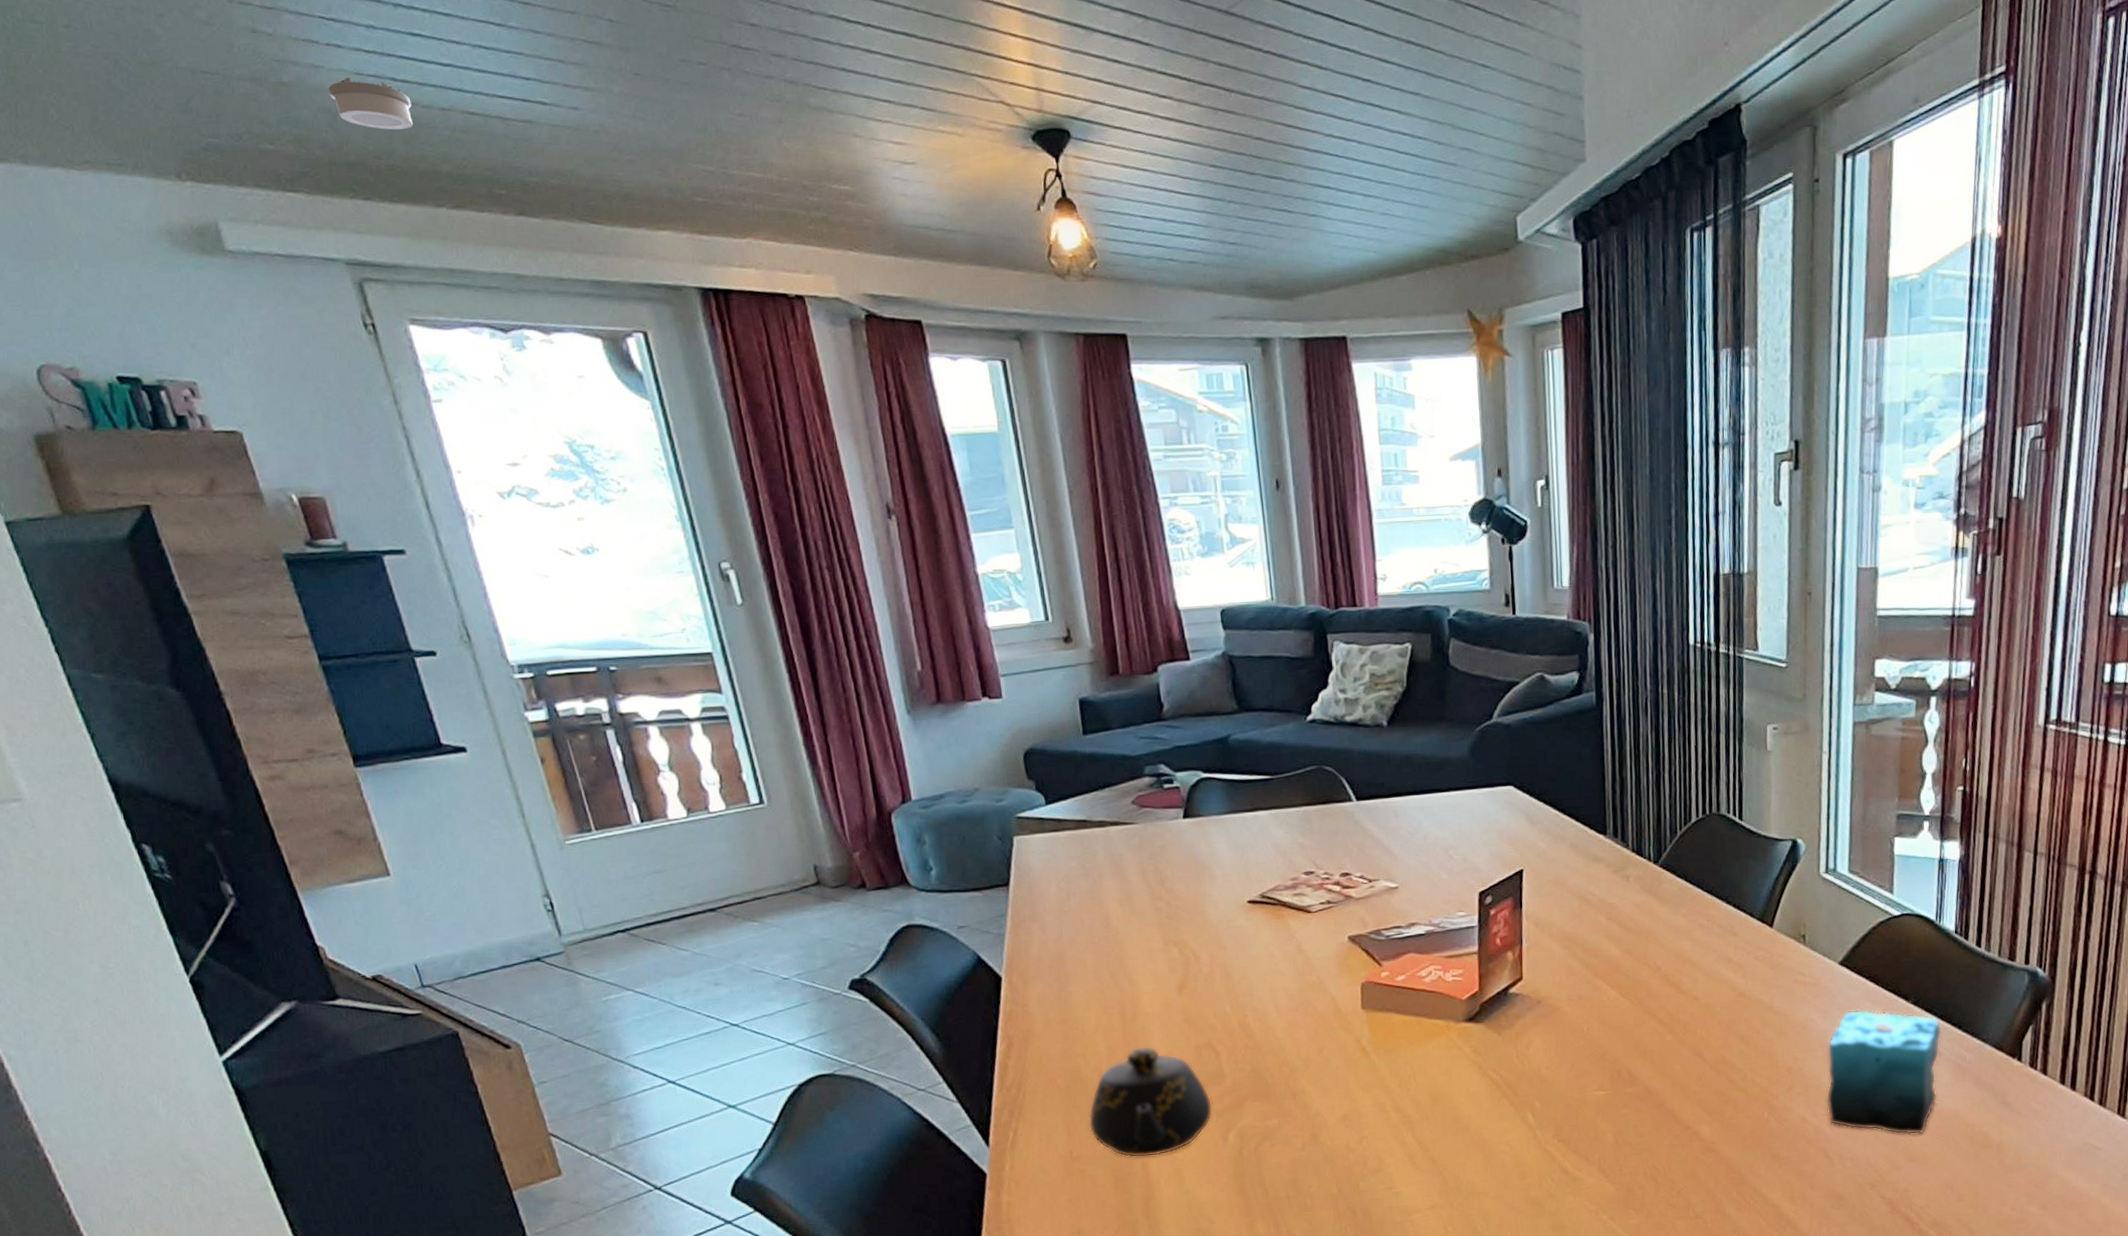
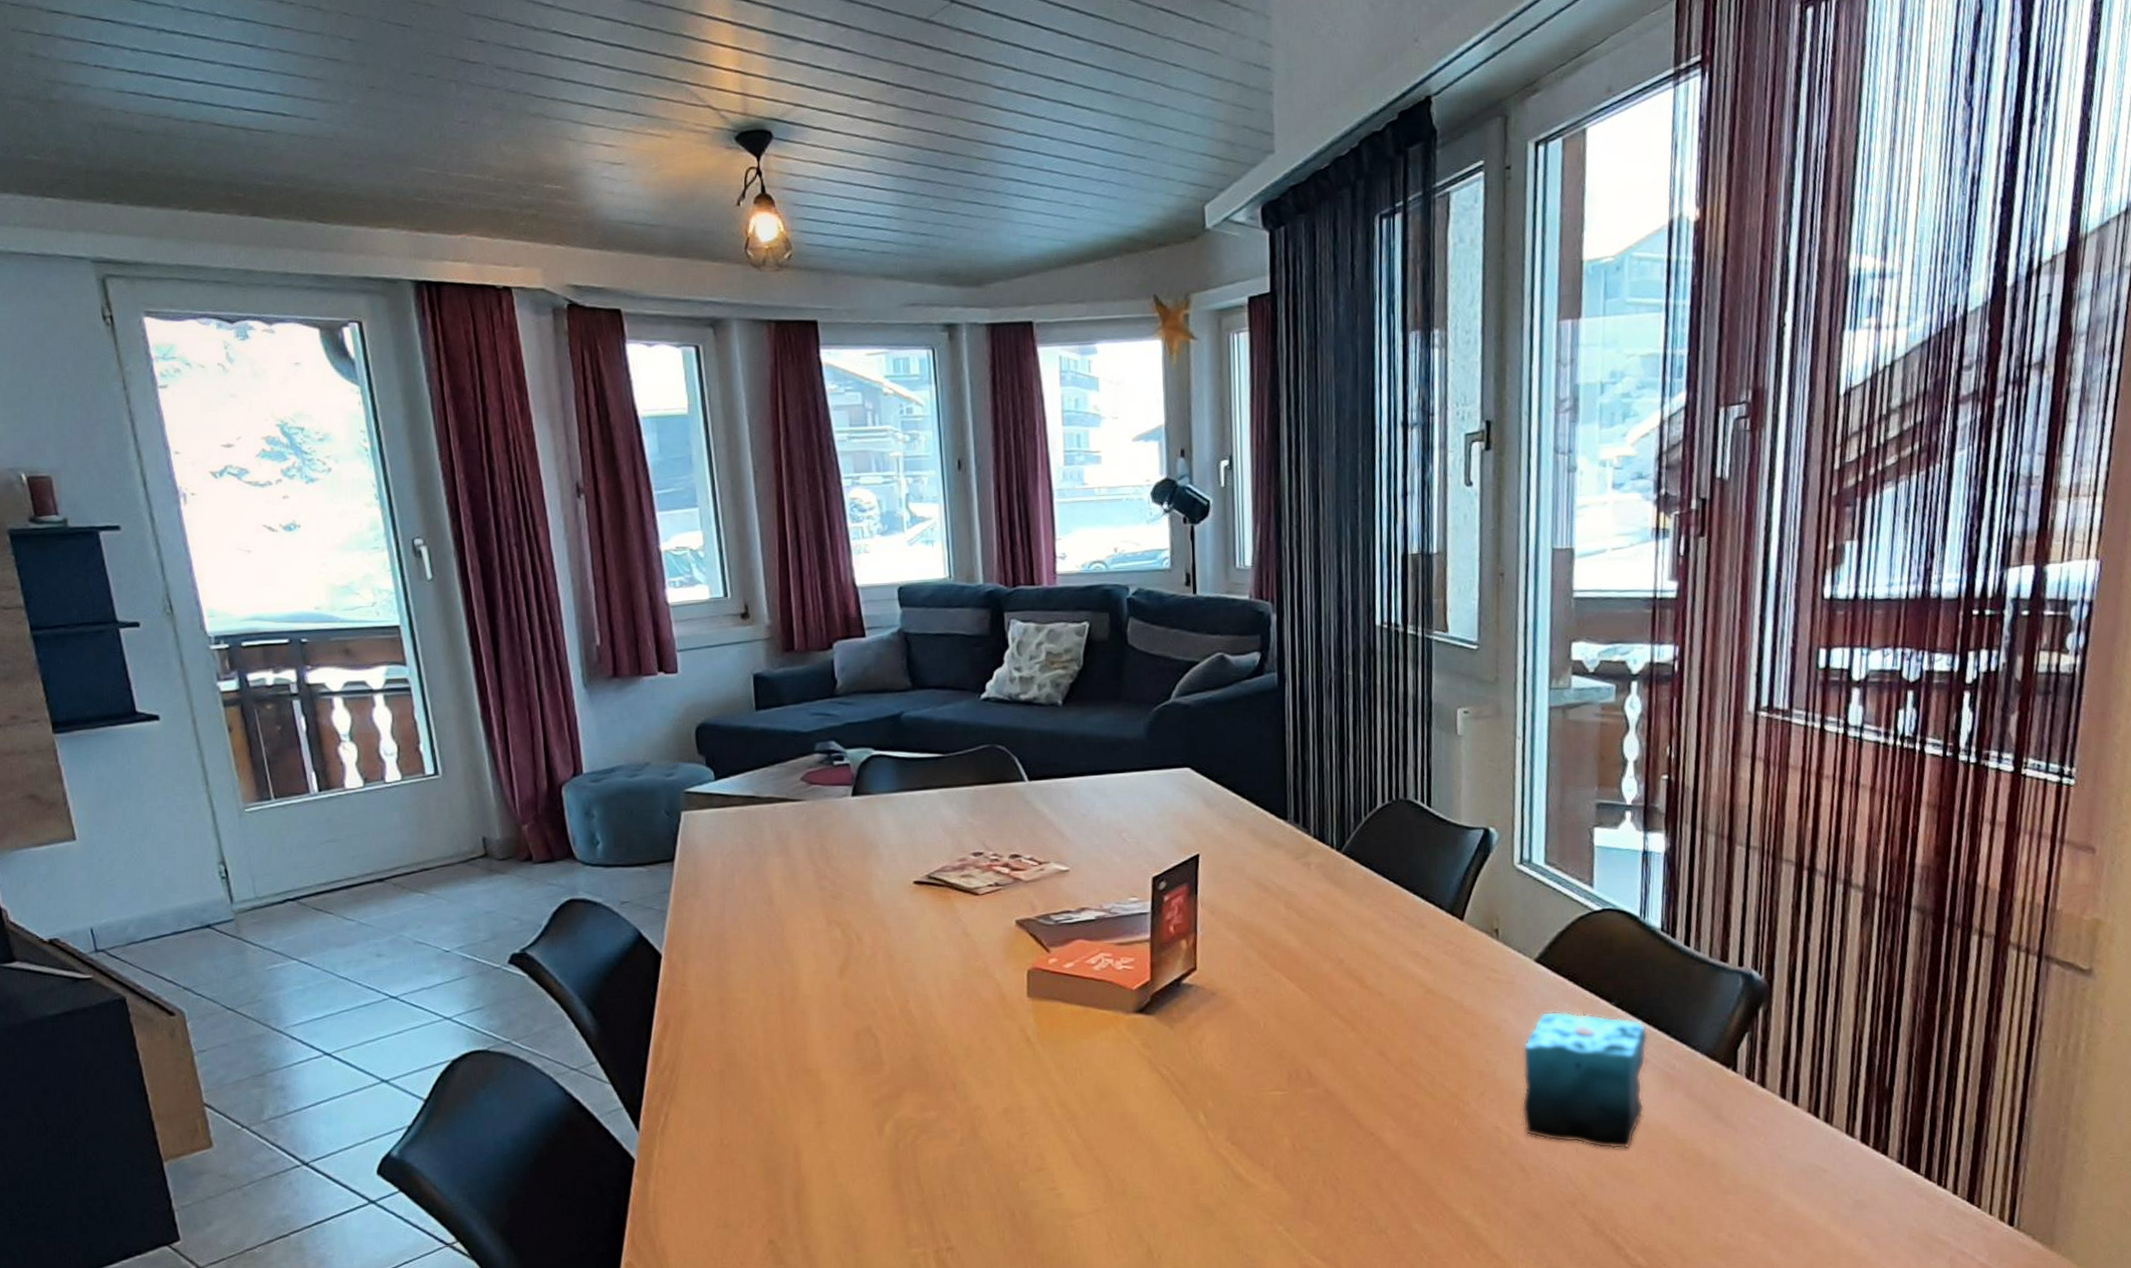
smoke detector: present [328,76,413,130] -> none [92,94,165,141]
teapot: present [1088,1045,1213,1158] -> none [741,1029,870,1148]

